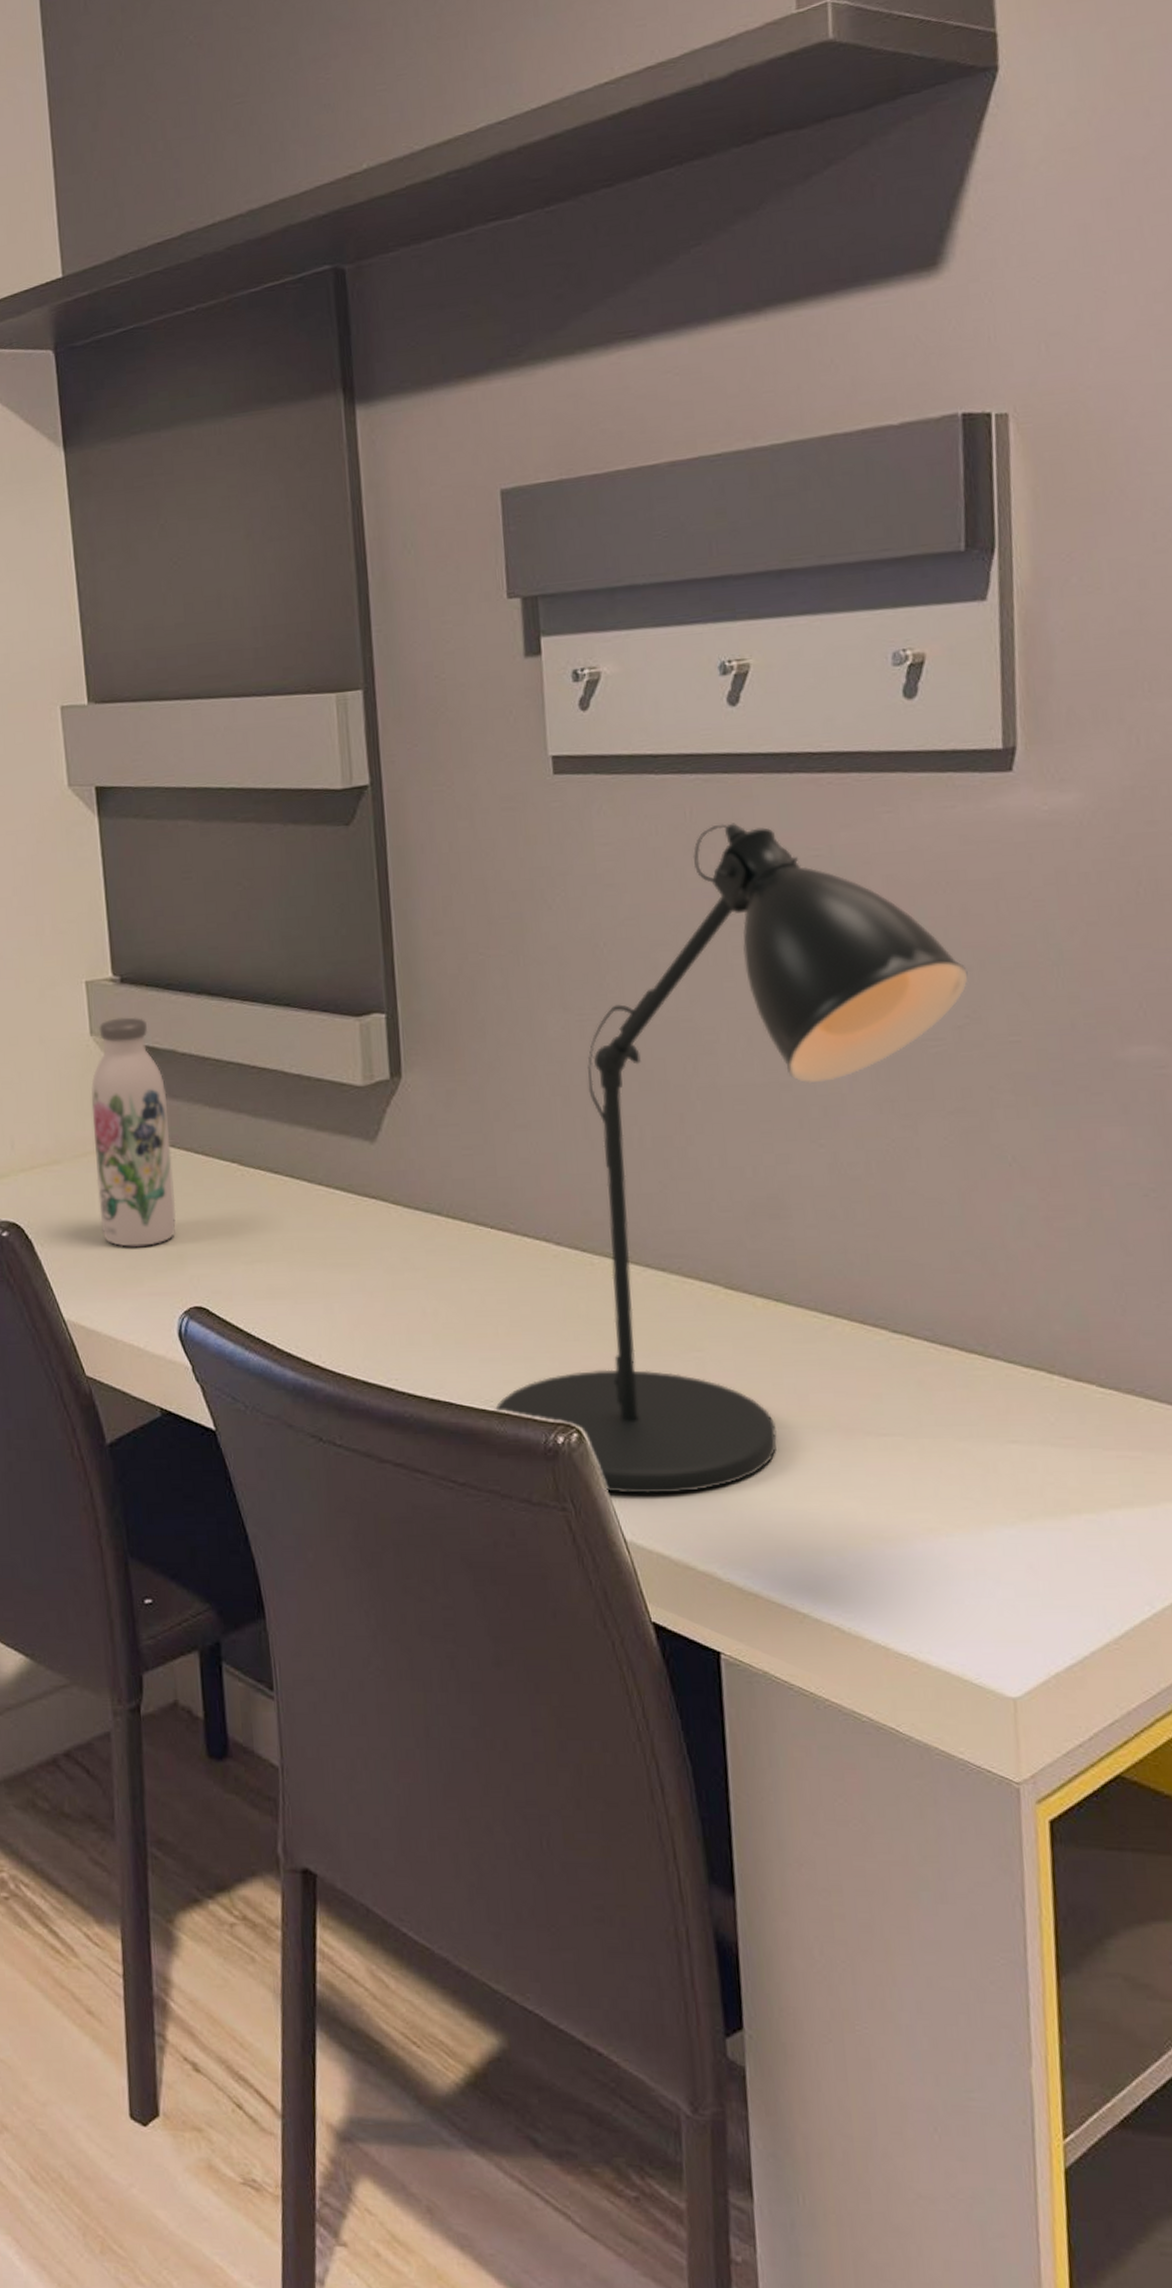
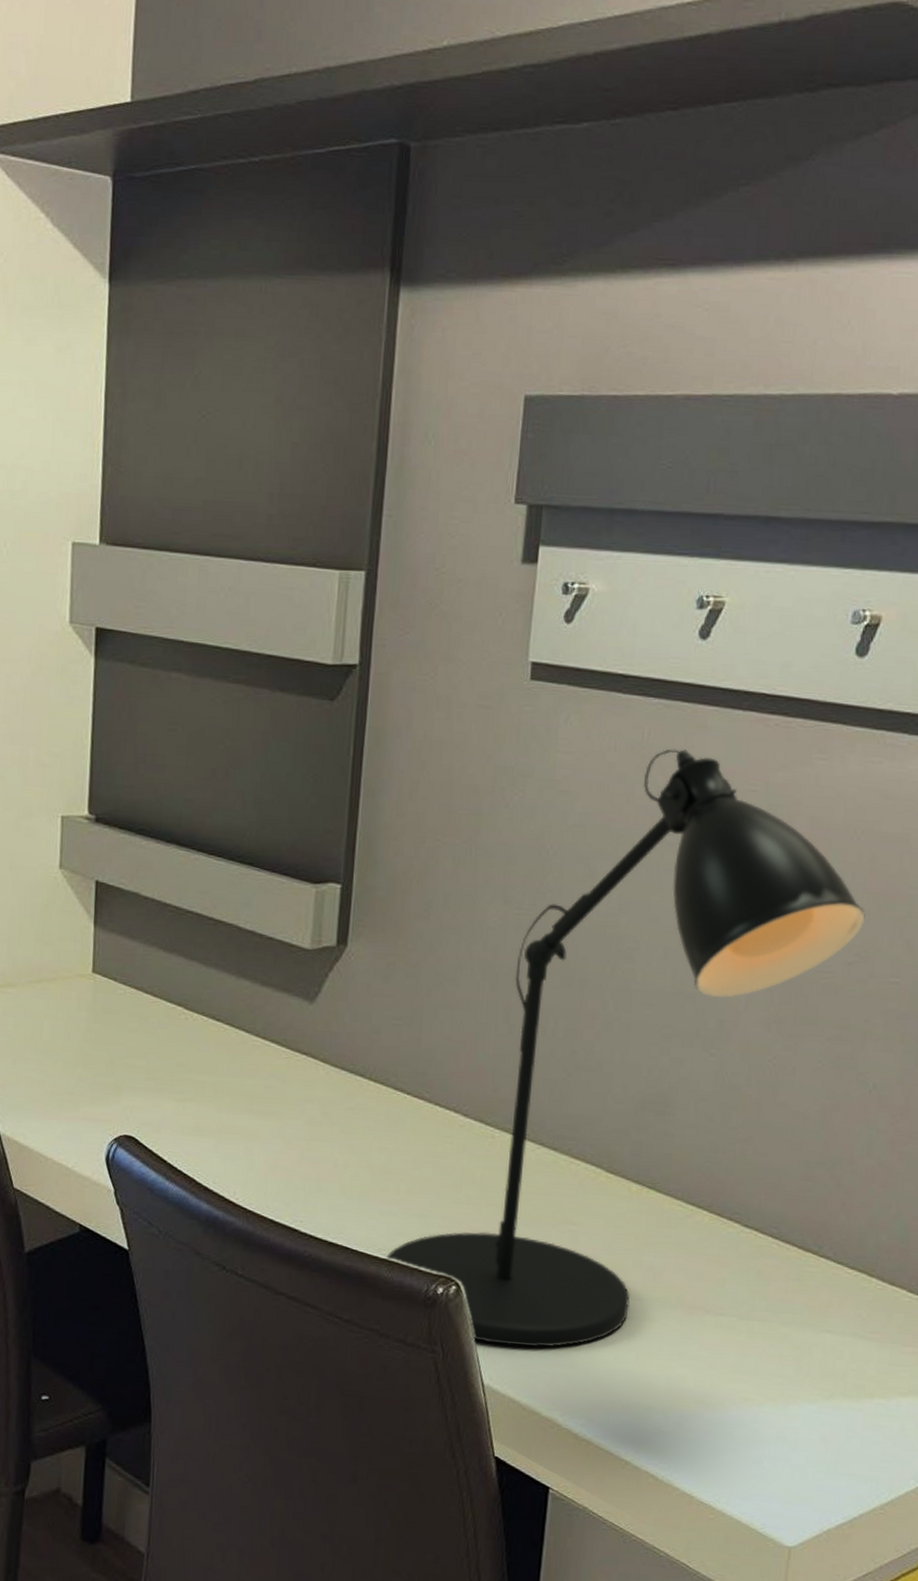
water bottle: present [91,1017,177,1247] -> none [45,855,125,1074]

